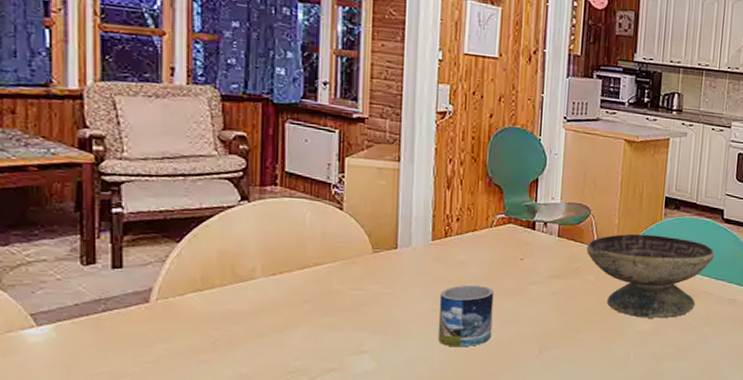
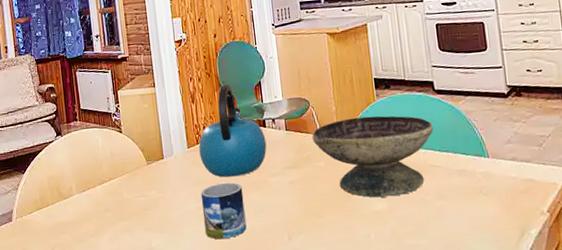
kettle: none [446,174,533,280] -> present [198,84,267,178]

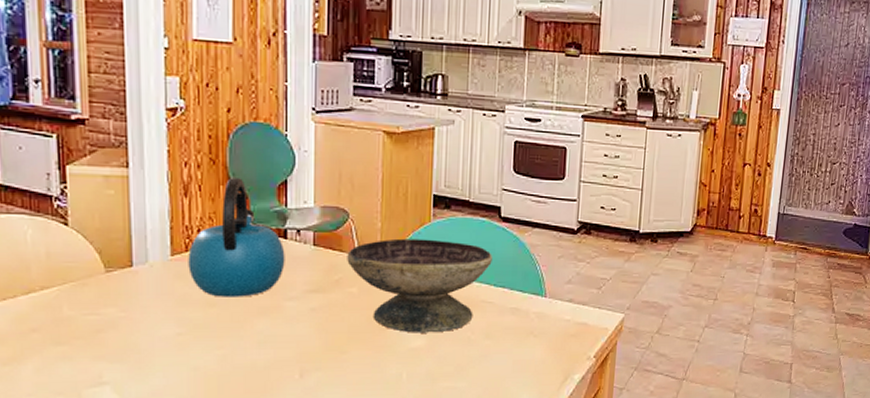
mug: present [200,182,247,240] -> none [184,303,245,375]

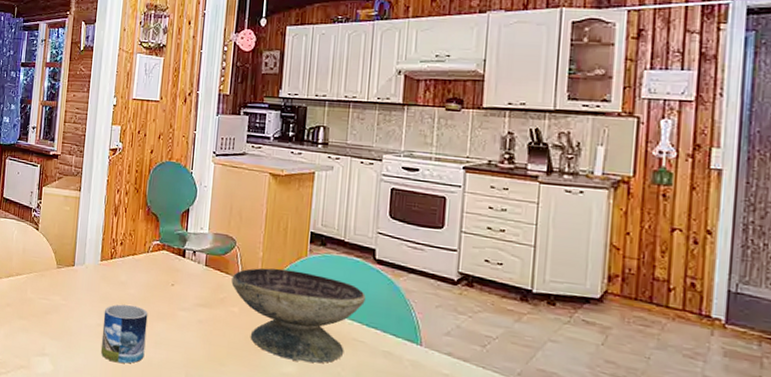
mug: none [184,303,245,375] -> present [101,304,148,364]
kettle: present [188,178,285,297] -> none [111,204,183,302]

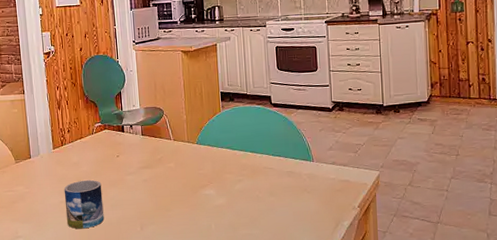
decorative bowl: present [231,268,365,363] -> none [165,124,269,194]

